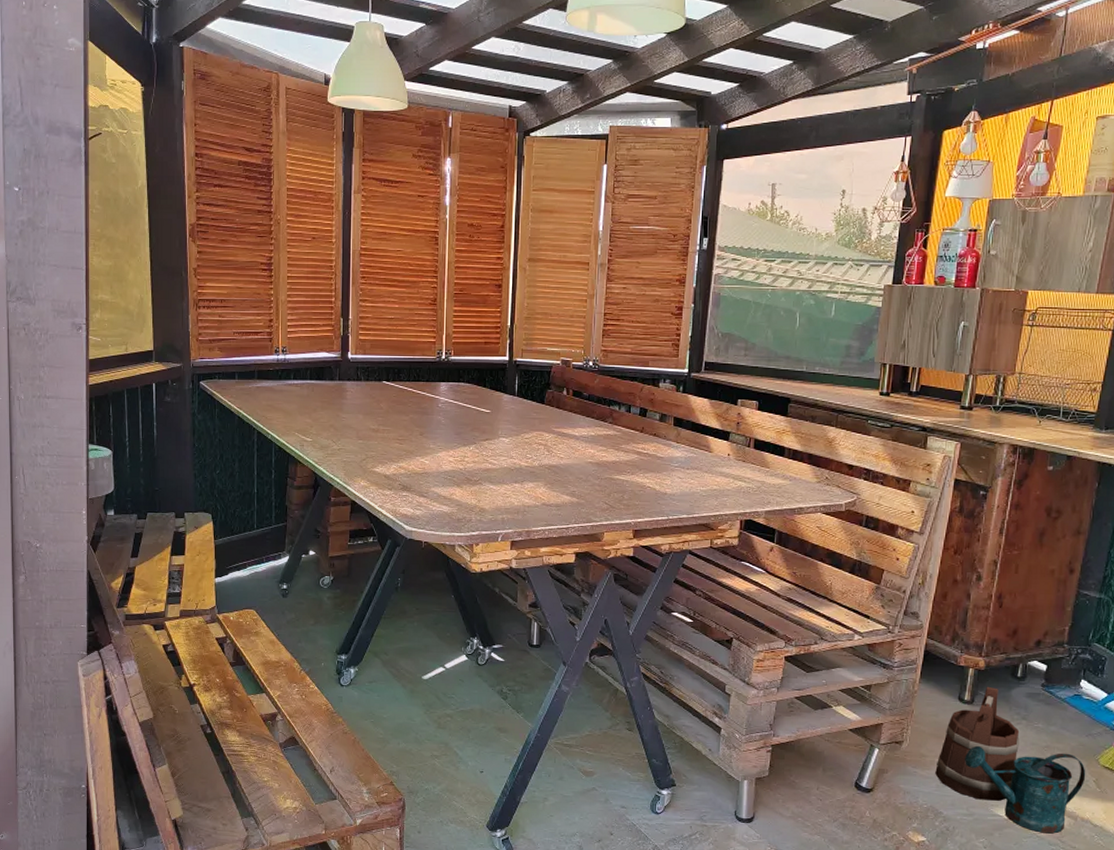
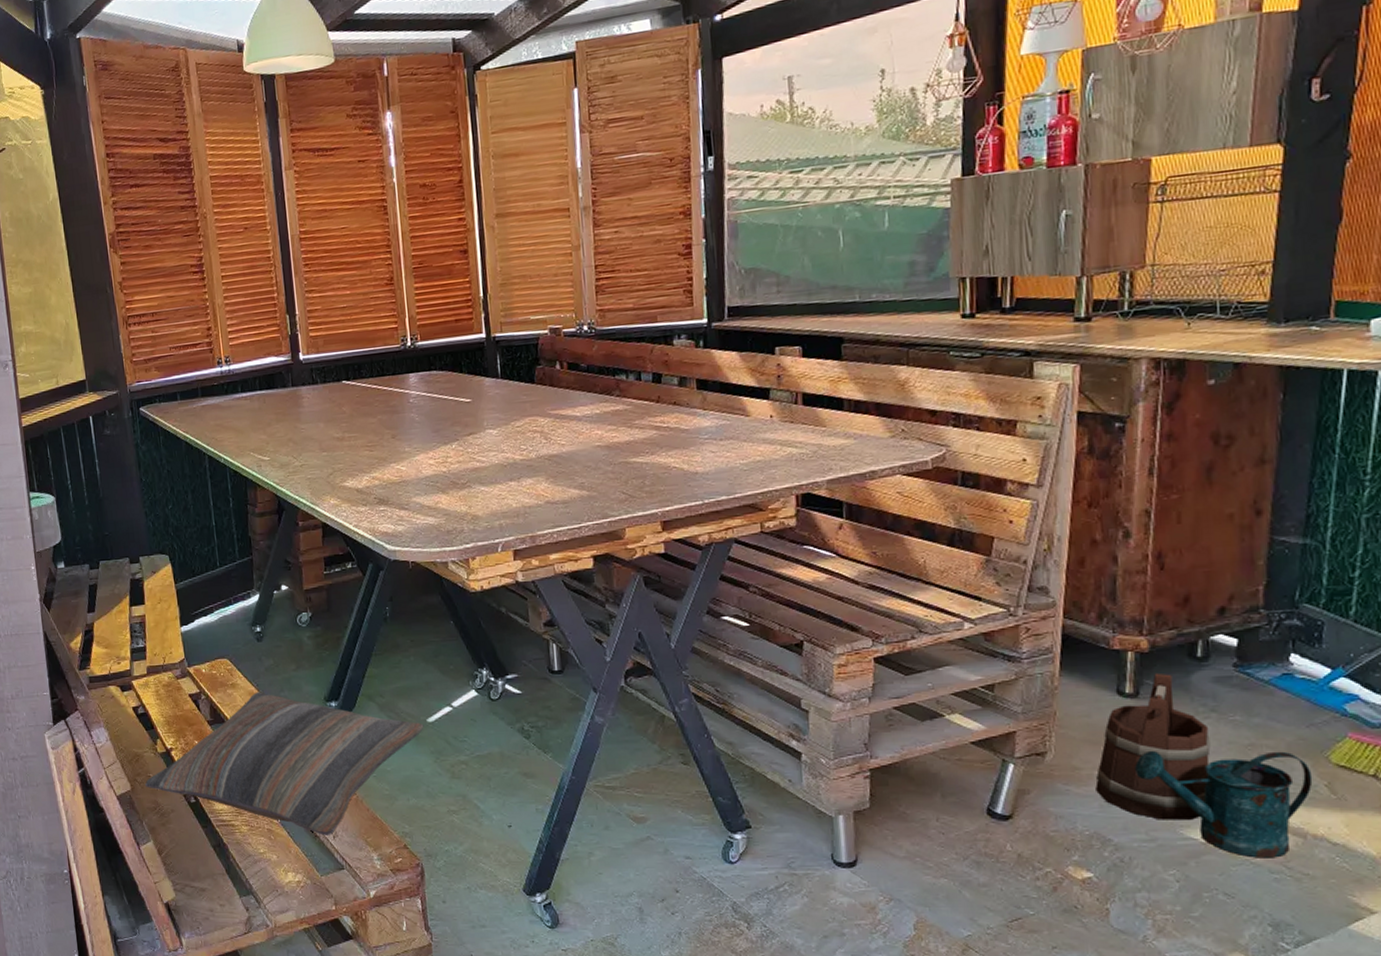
pillow: none [167,641,419,770] -> present [145,691,424,835]

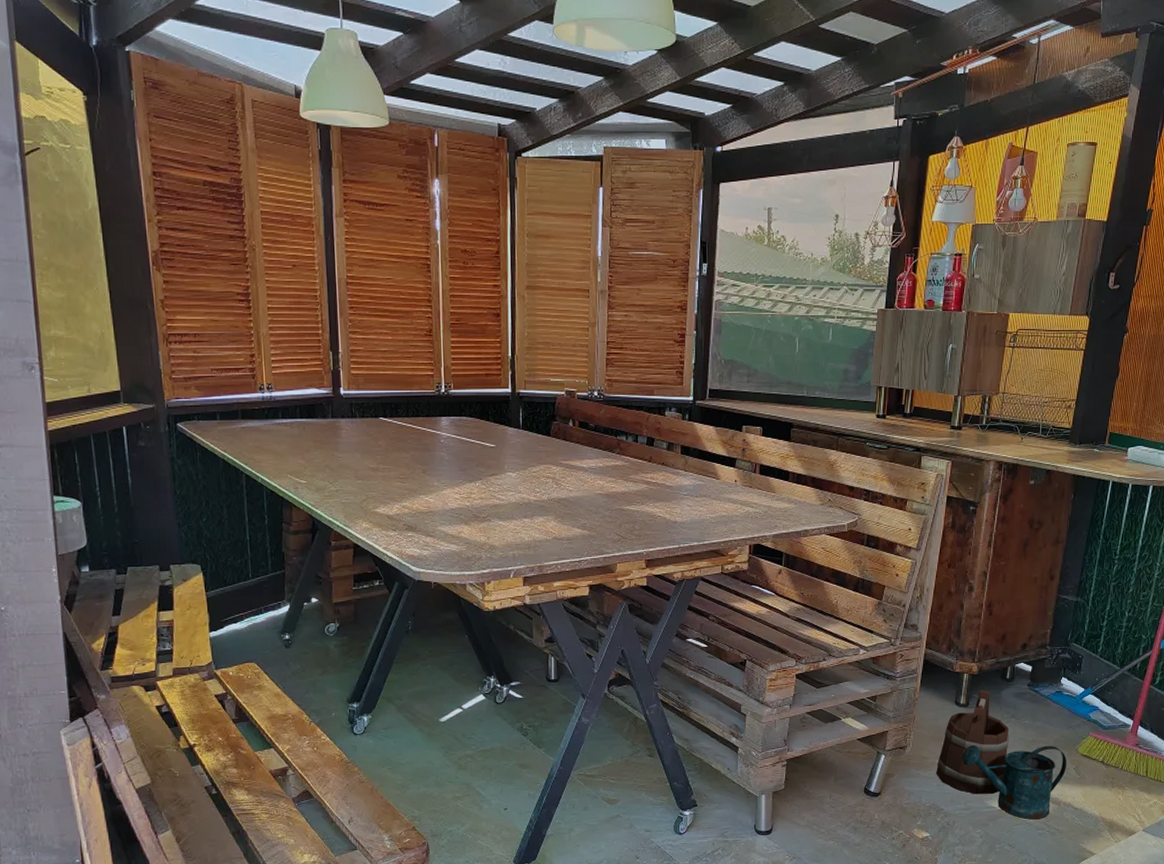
pillow: present [145,691,424,835] -> none [166,693,437,821]

